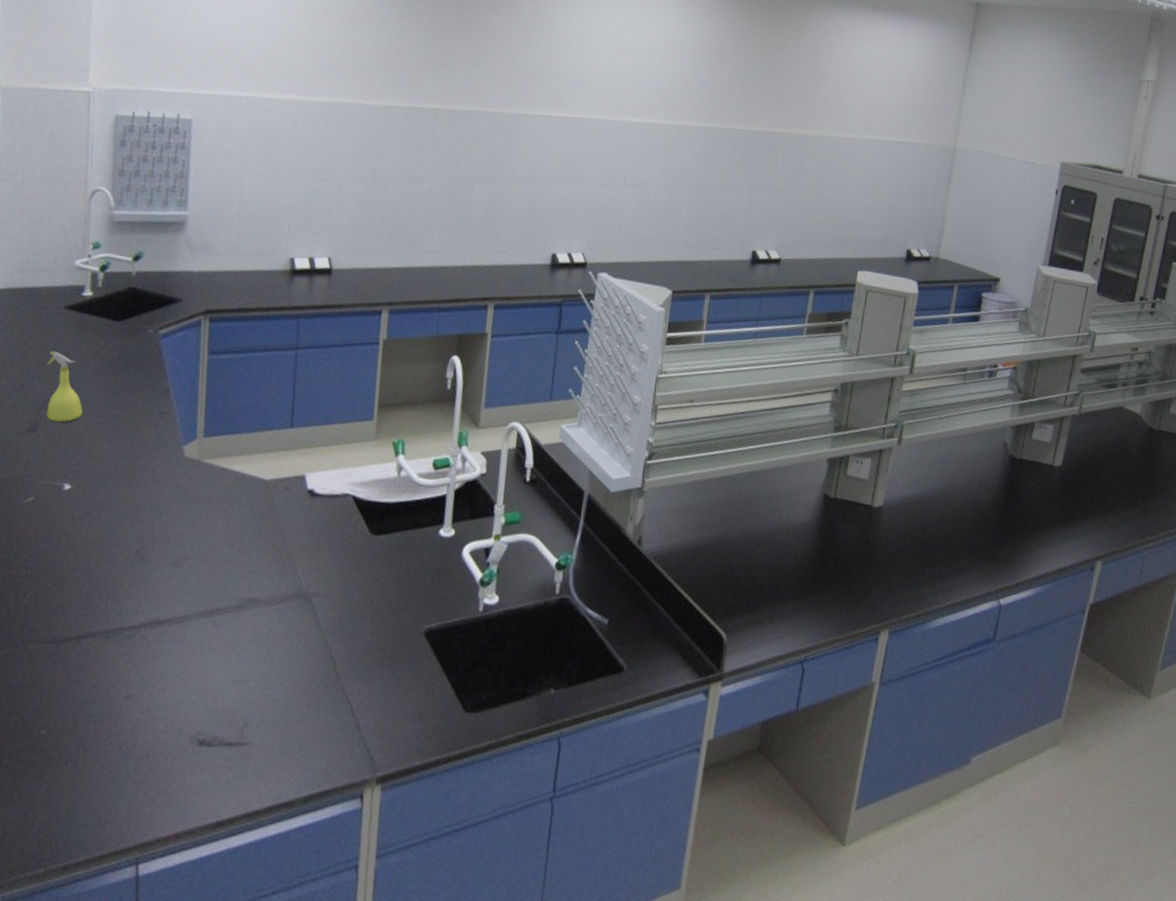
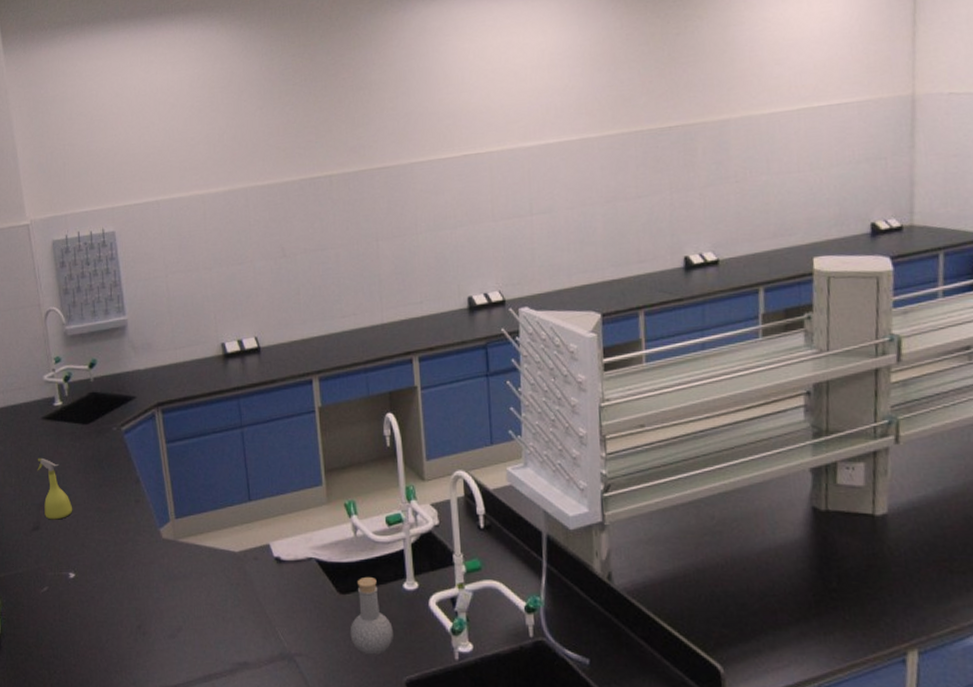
flask: none [374,519,421,602] -> present [349,576,393,656]

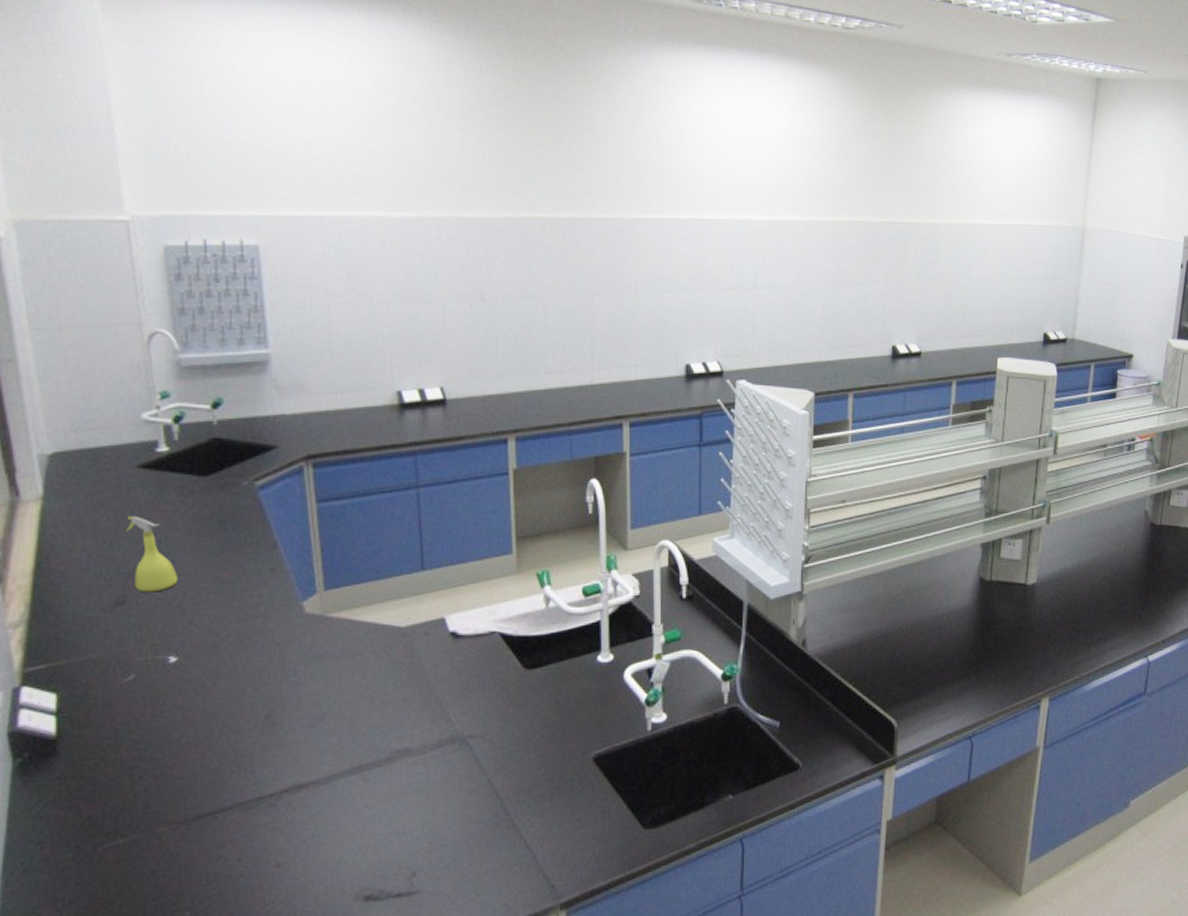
flask: present [349,576,393,656] -> none [534,650,583,733]

